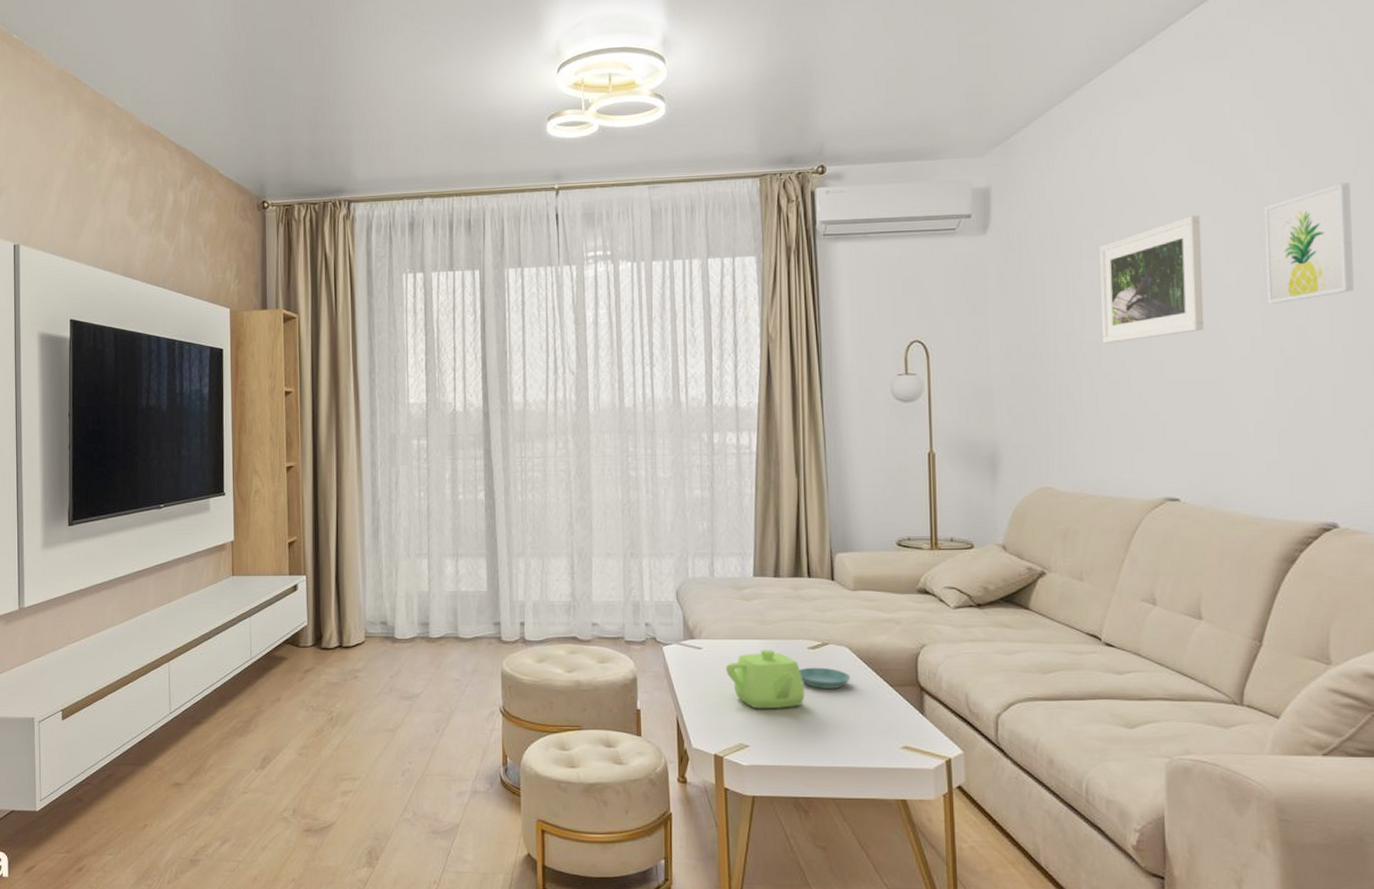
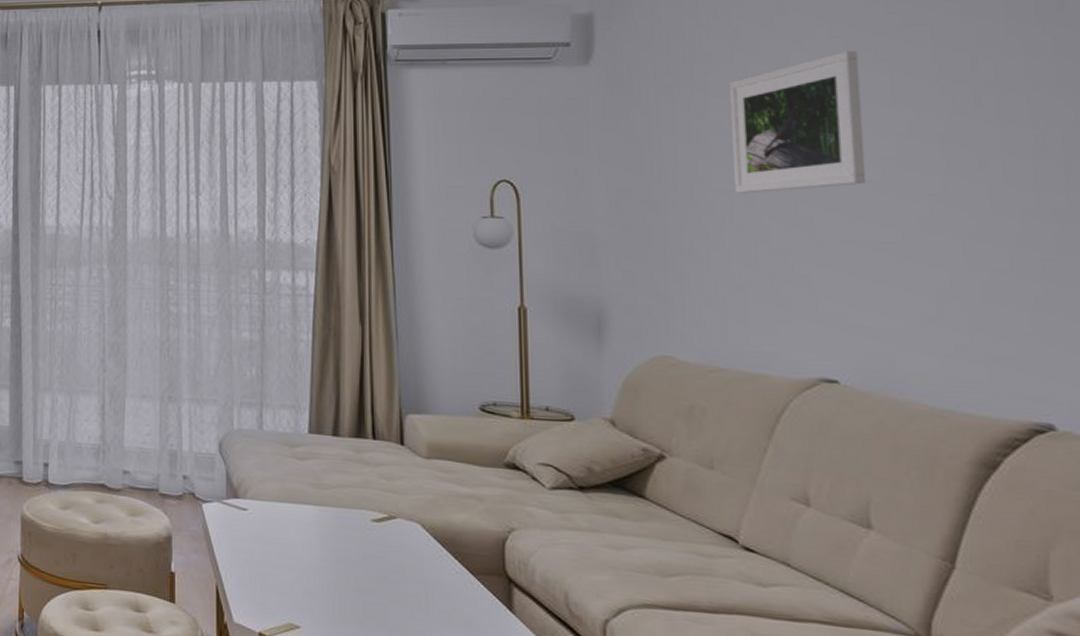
teapot: present [726,649,805,709] -> none [275,517,367,588]
saucer: present [799,667,851,690] -> none [361,542,423,571]
wall art: present [1264,182,1354,304] -> none [941,17,1066,156]

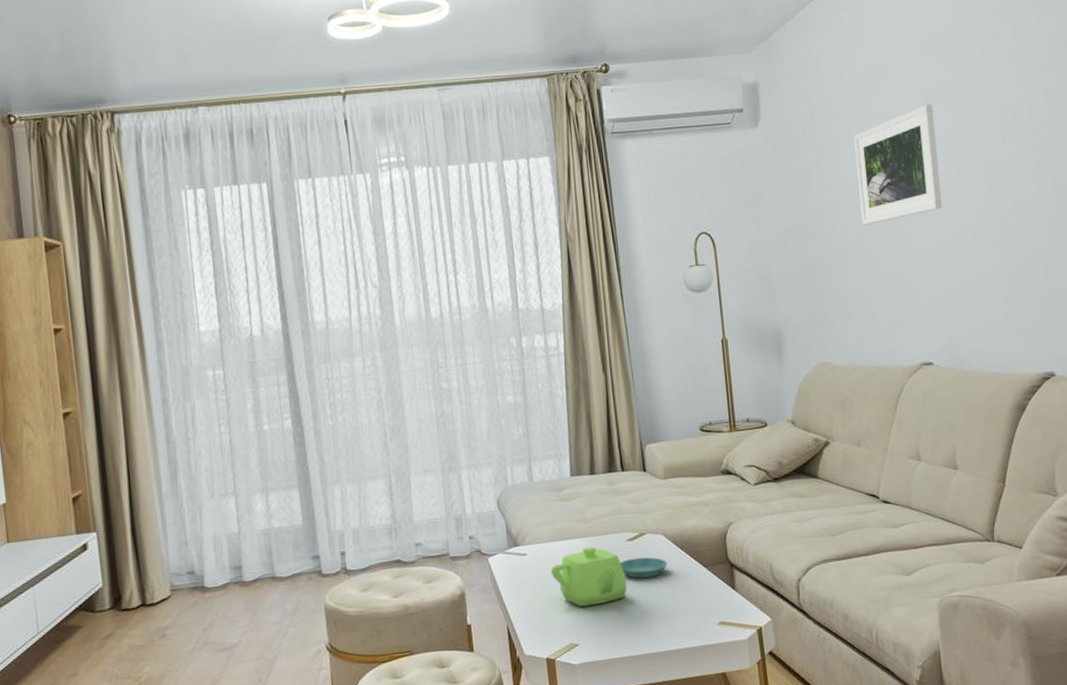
teapot: none [275,517,367,588] -> present [551,546,627,607]
saucer: none [361,542,423,571] -> present [620,557,668,579]

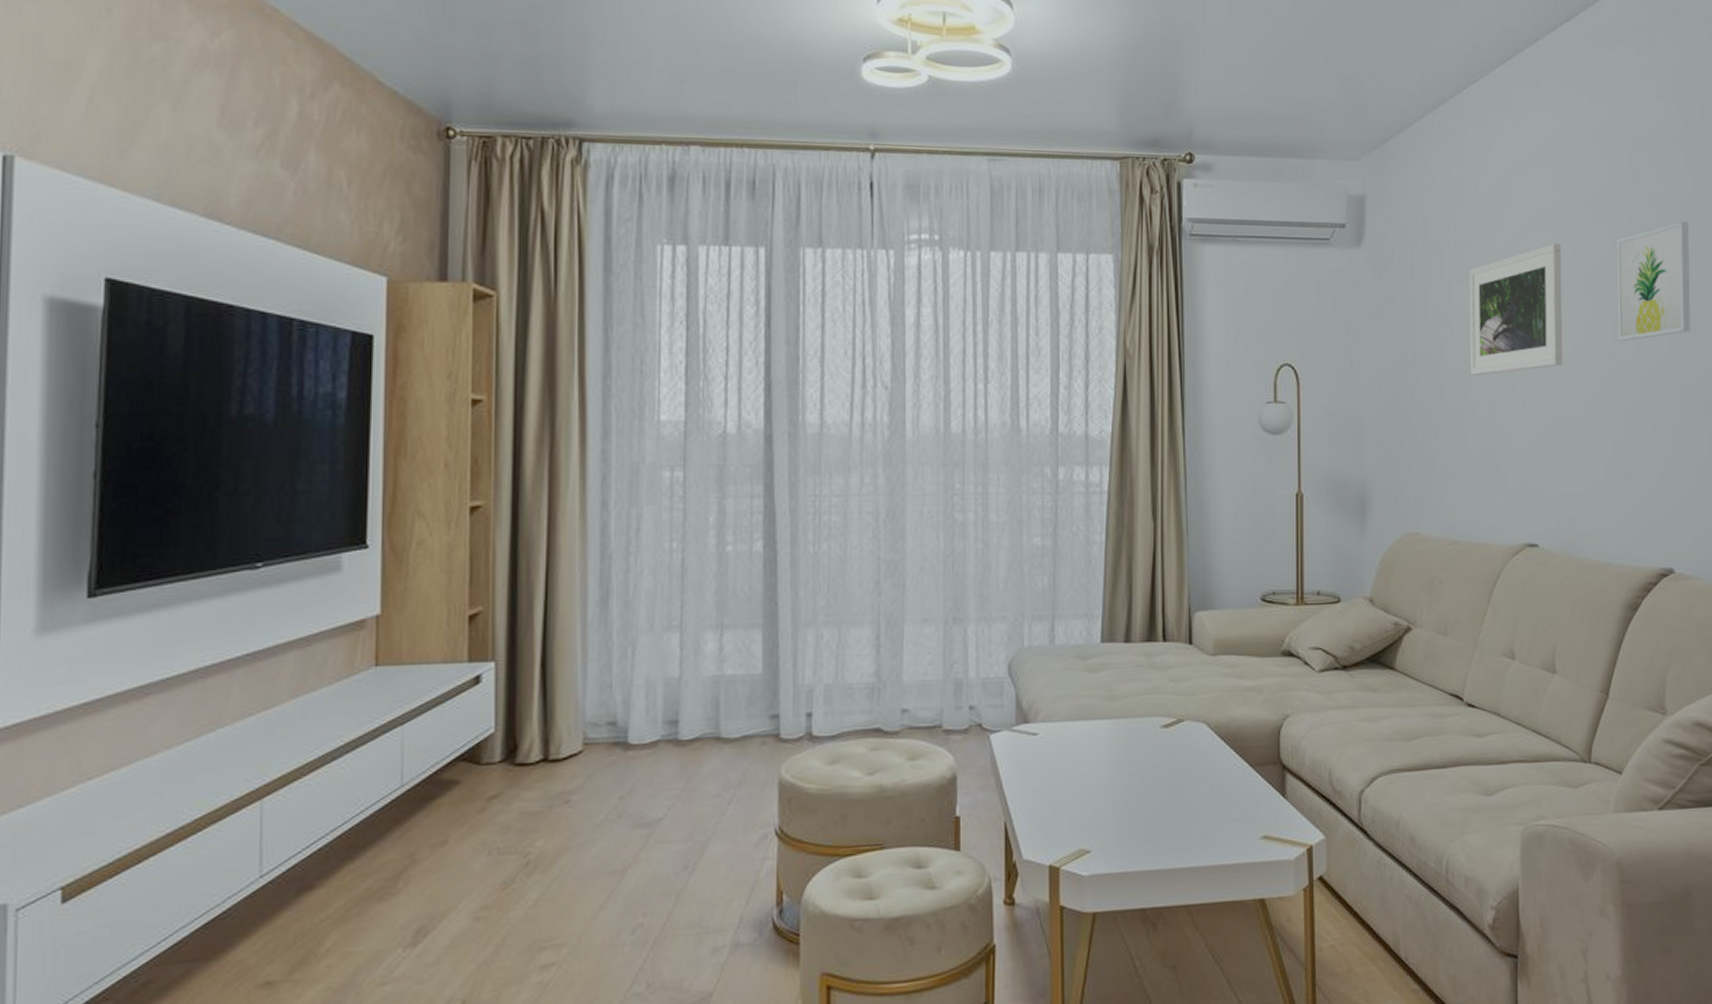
teapot: present [551,546,627,607] -> none [1066,731,1156,805]
saucer: present [620,557,668,579] -> none [1150,749,1208,776]
wall art: none [982,72,1054,182] -> present [1617,221,1690,341]

